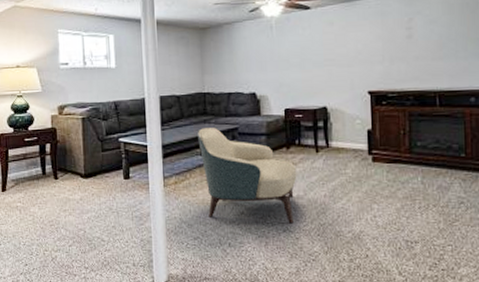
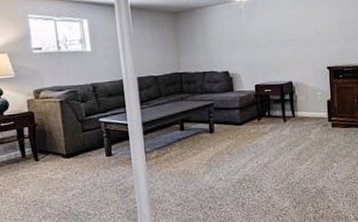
armchair: present [196,128,297,224] -> none [175,104,268,185]

